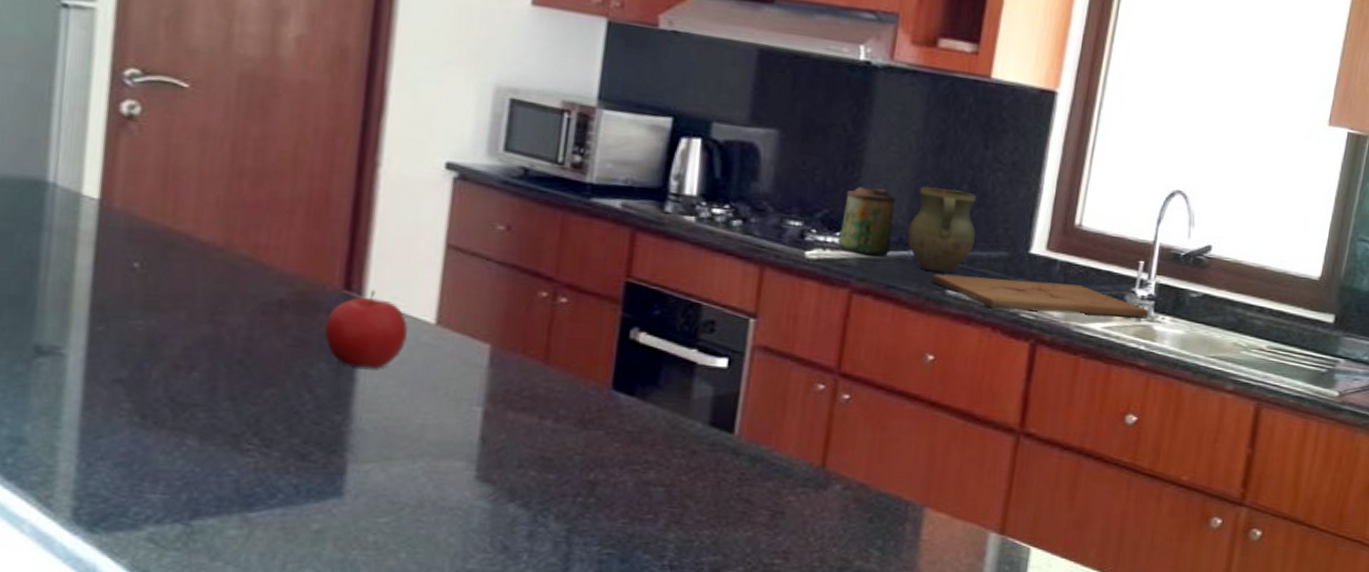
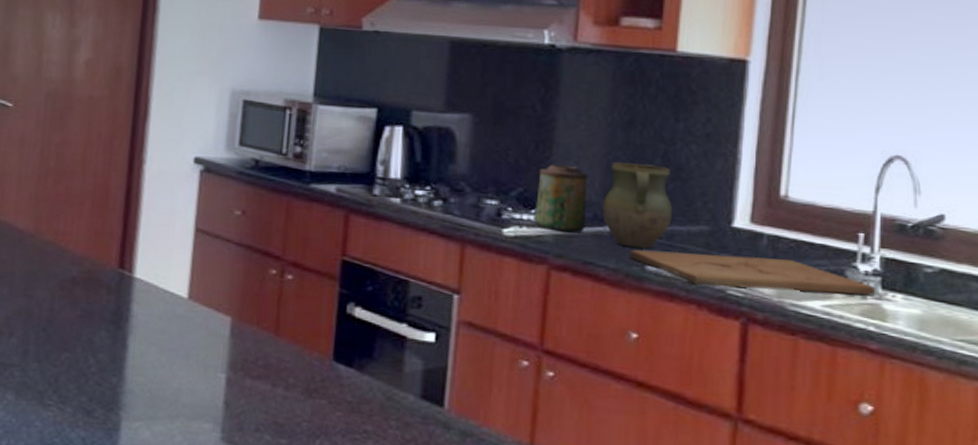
fruit: present [324,289,408,368] -> none [104,268,166,336]

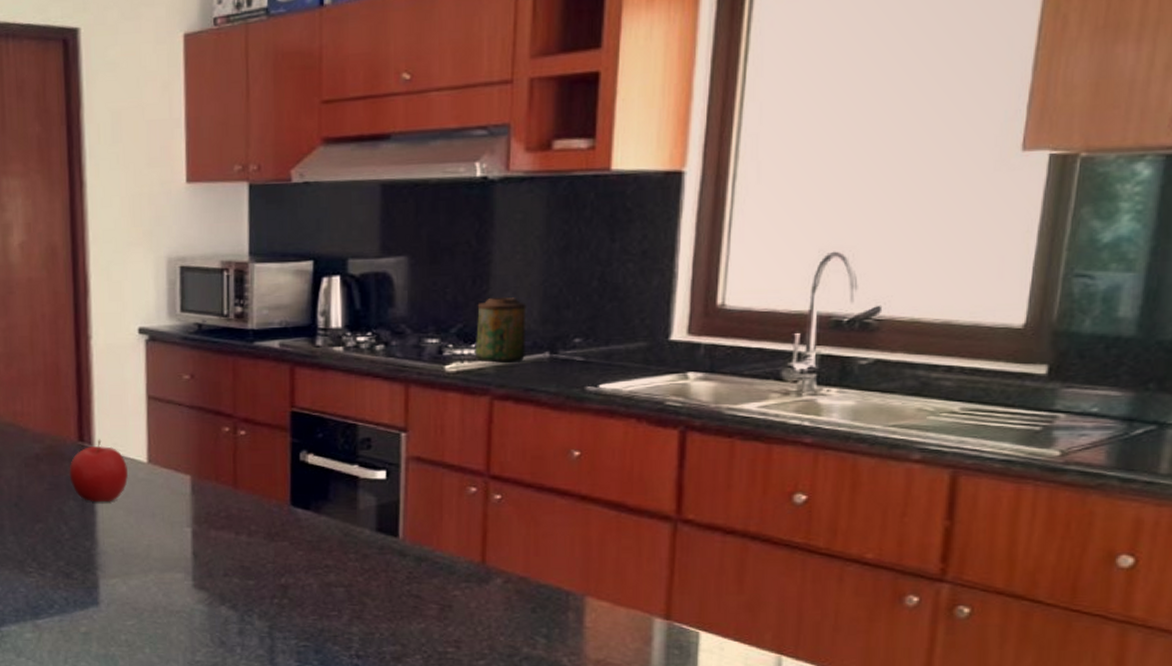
fruit: none [104,268,166,336] -> present [69,439,129,503]
ceramic jug: present [602,161,672,249] -> none [541,287,610,370]
cutting board: present [629,249,876,296] -> none [569,366,811,399]

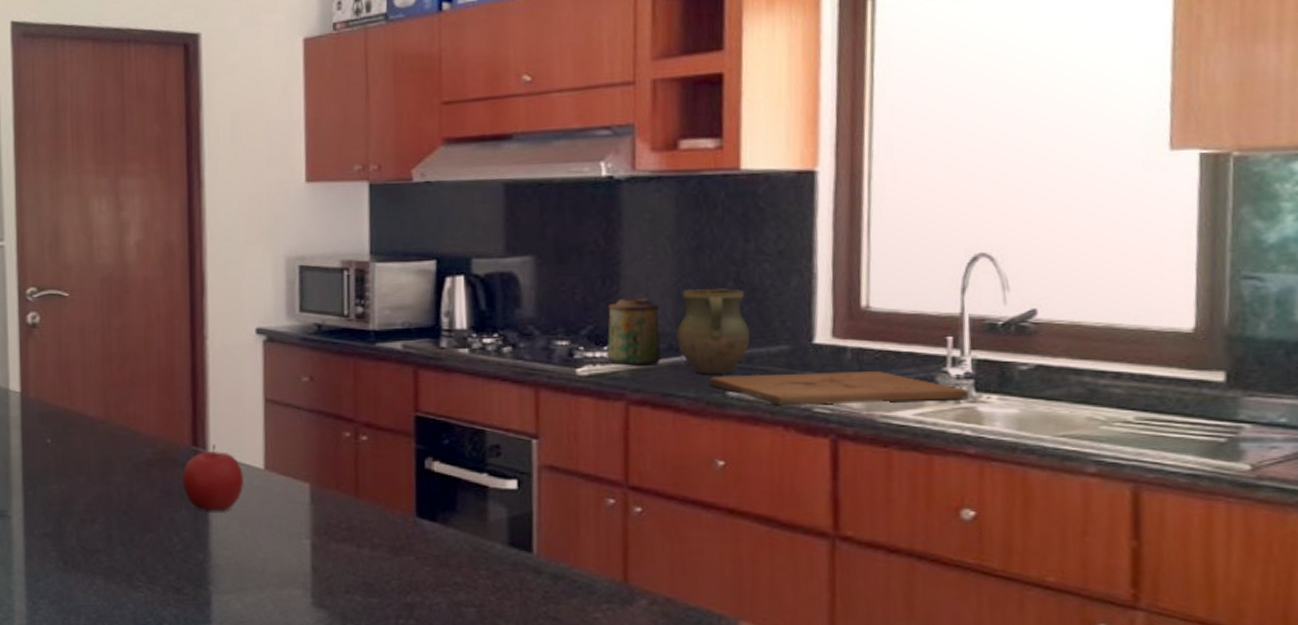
ceramic jug: none [541,287,610,370] -> present [676,287,750,375]
cutting board: none [569,366,811,399] -> present [709,371,970,406]

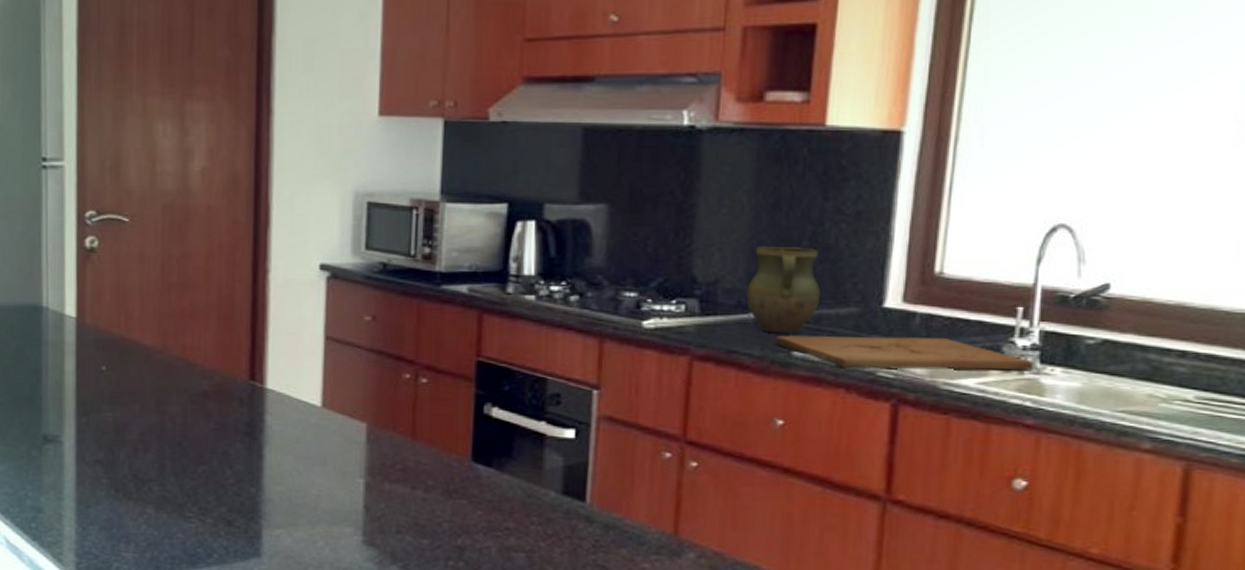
fruit: present [182,444,245,512] -> none [237,379,301,447]
canister: present [608,297,662,366] -> none [676,251,732,322]

